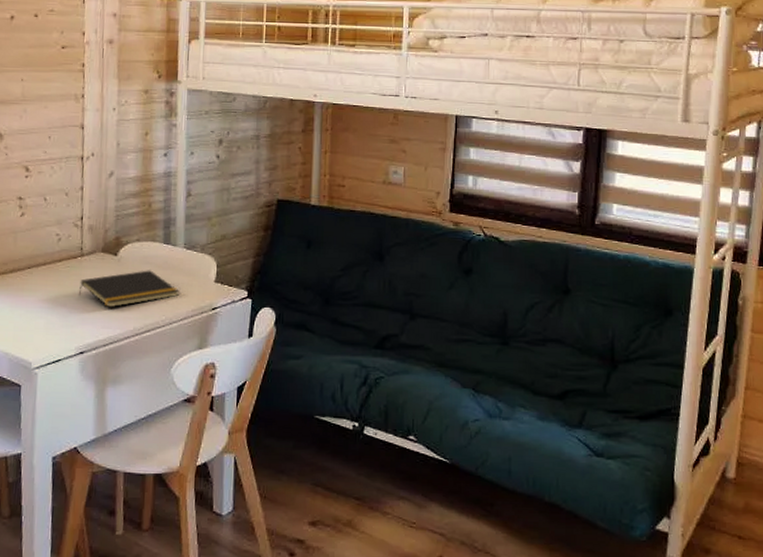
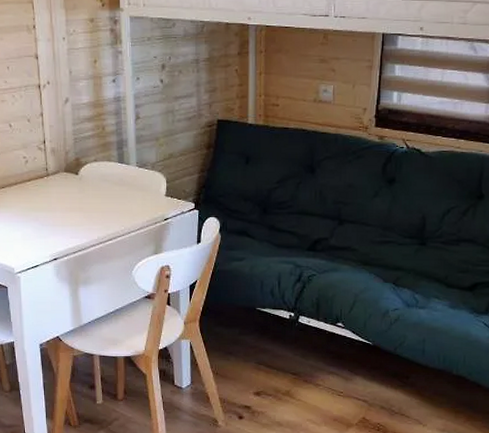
notepad: present [78,270,179,308] -> none [47,187,135,221]

